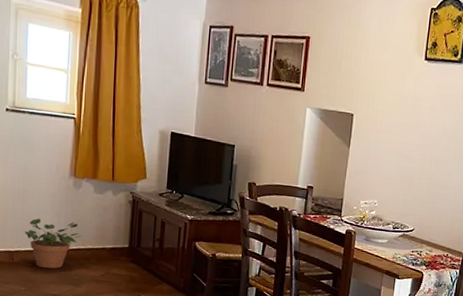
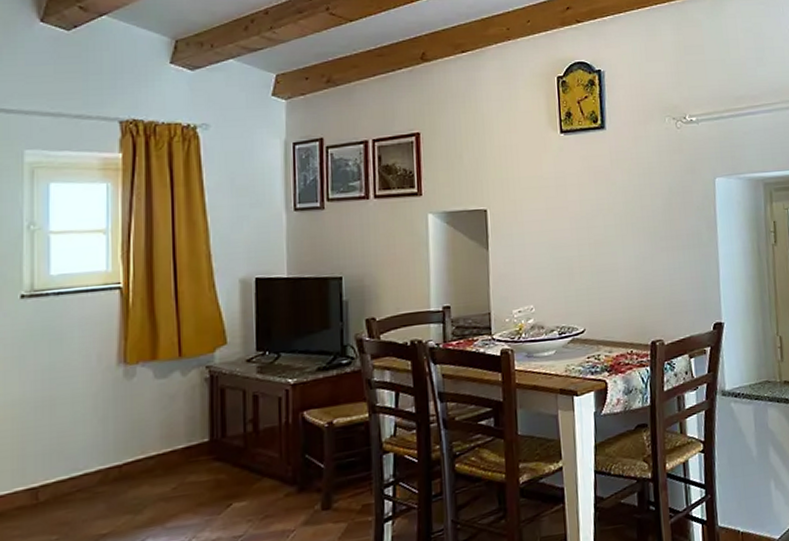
potted plant: present [24,218,82,269] -> none [53,425,140,501]

